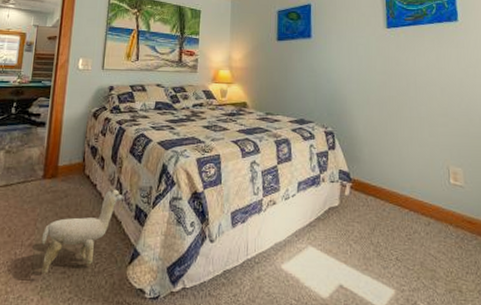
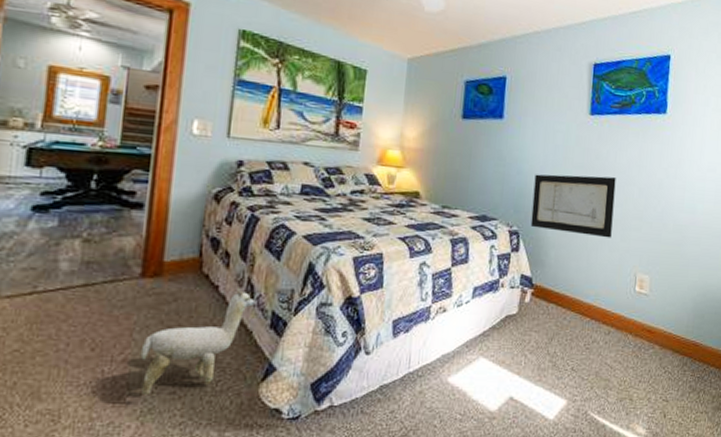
wall art: none [343,80,420,135] -> present [530,174,616,238]

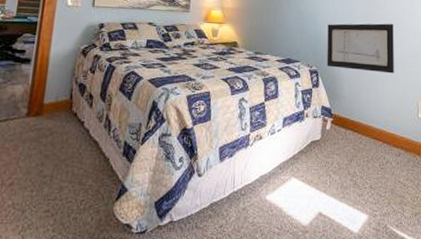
plush toy: present [140,288,254,396] -> none [23,123,111,214]

